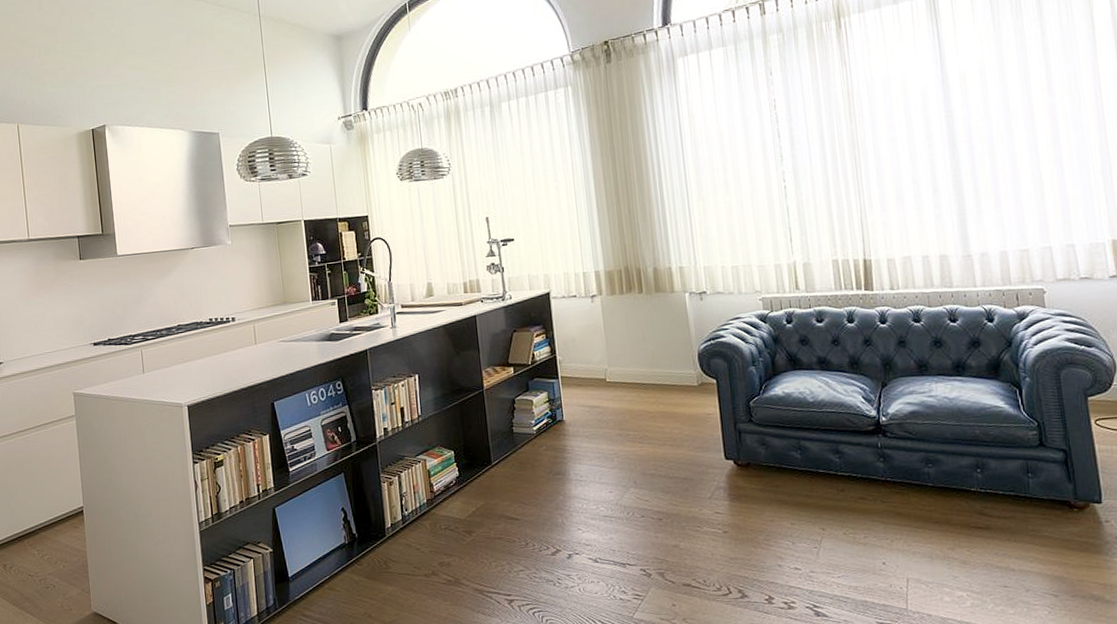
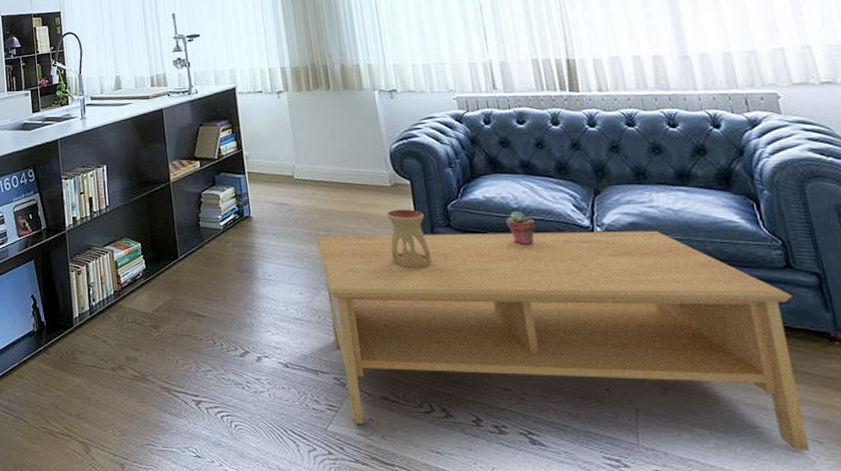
coffee table: none [625,417,1047,610] -> present [315,230,810,451]
oil burner: none [693,406,734,463] -> present [386,208,432,268]
potted succulent: none [802,404,828,437] -> present [505,210,535,246]

